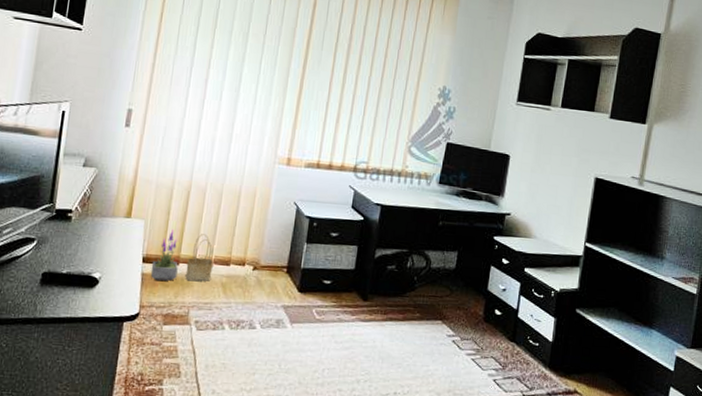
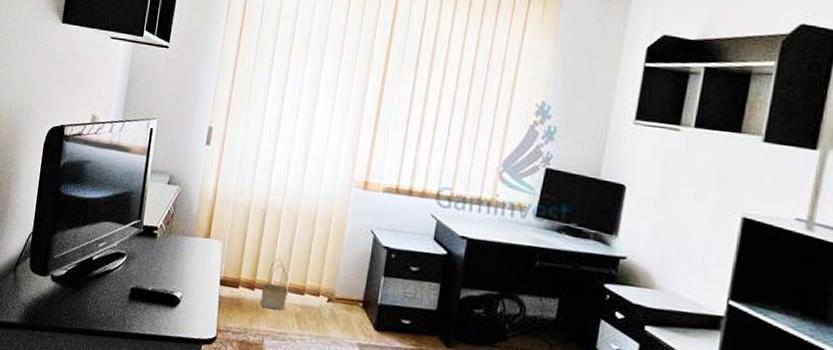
potted plant: present [150,229,178,281] -> none [227,252,254,307]

